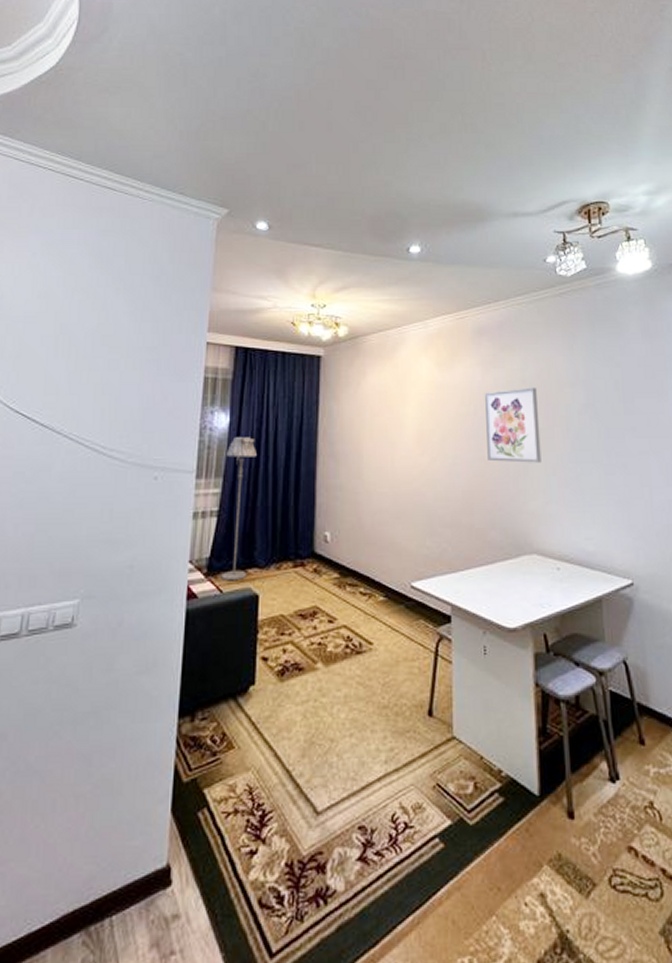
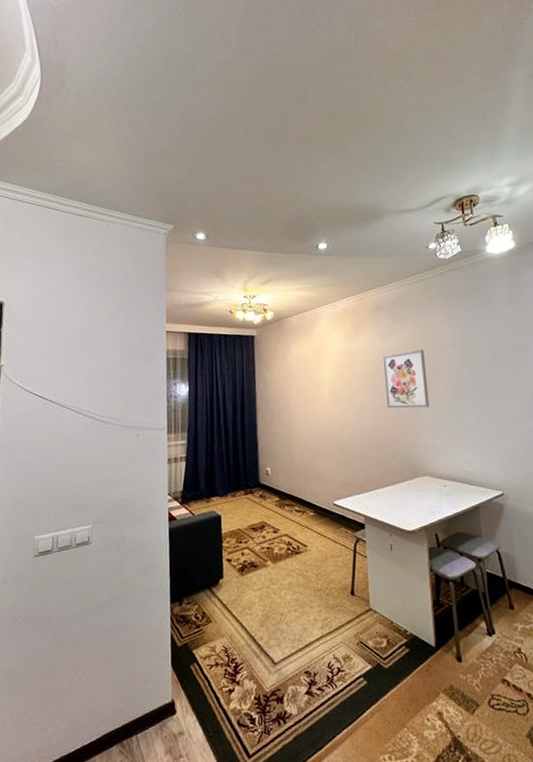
floor lamp: present [221,437,257,581] -> none [188,401,211,507]

